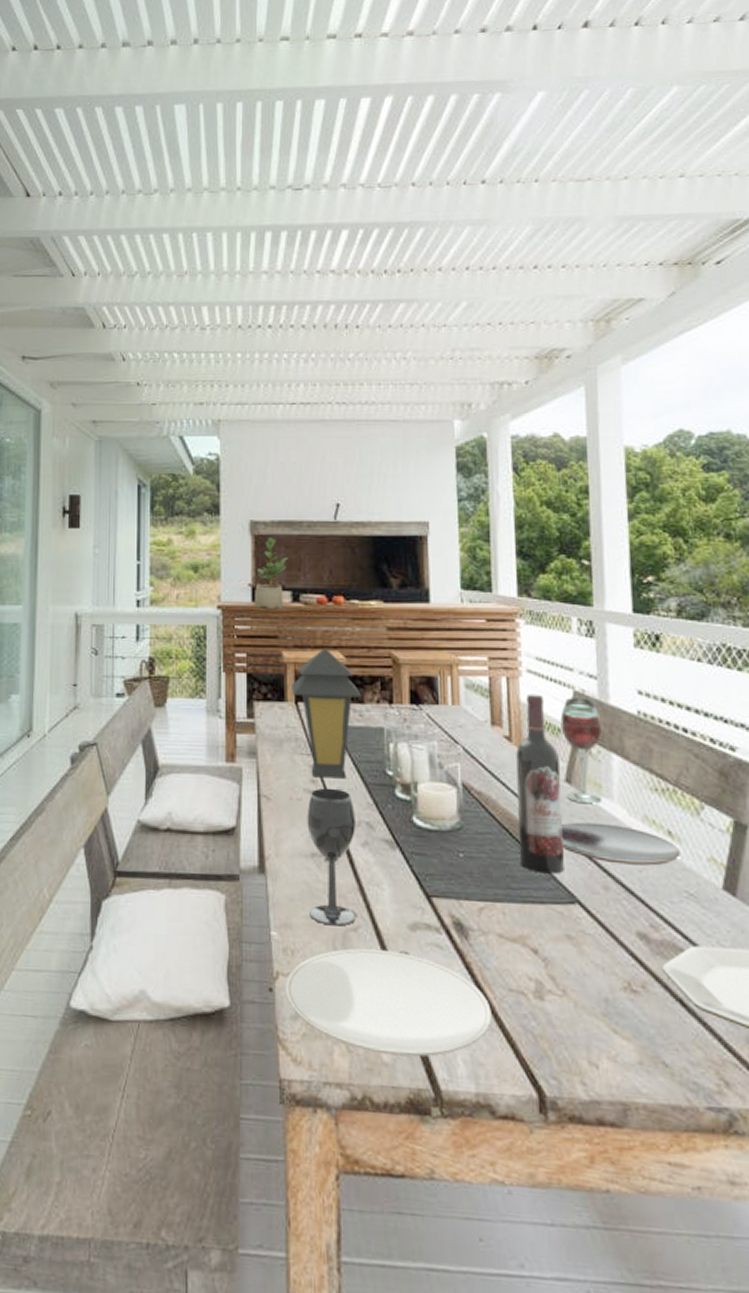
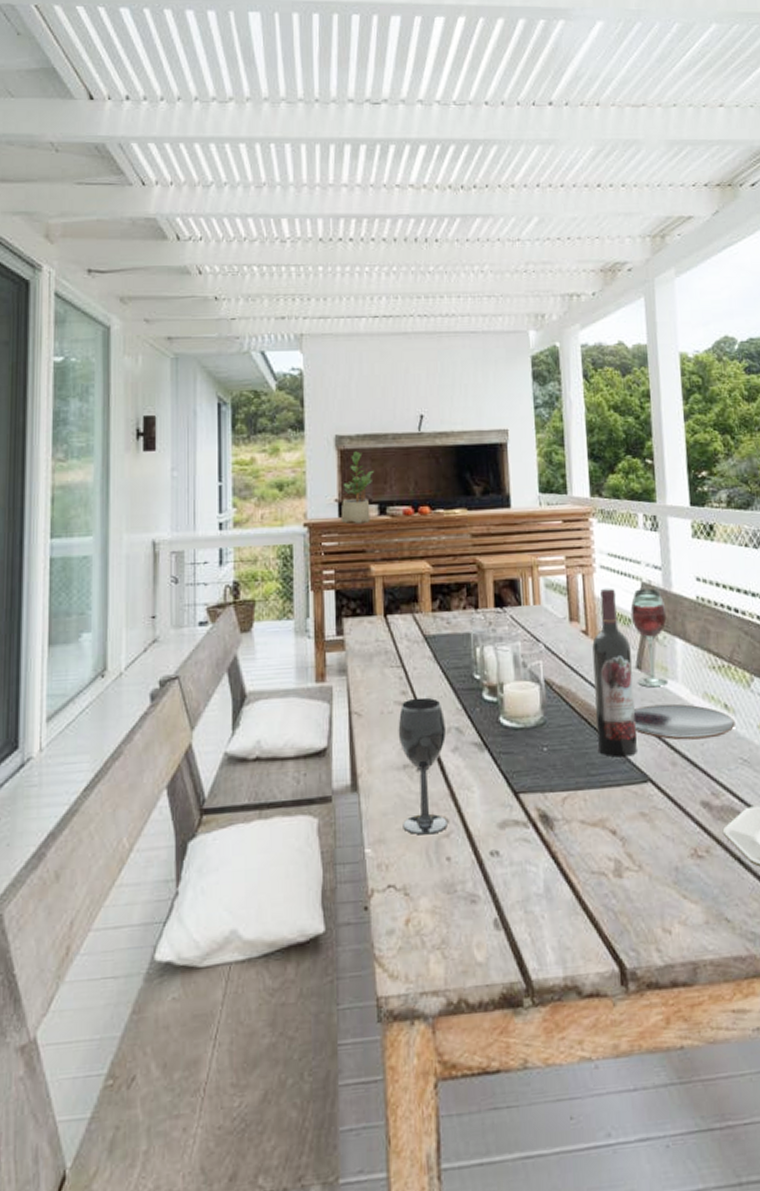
plate: present [285,948,492,1057] -> none [380,851,577,955]
lantern: present [292,647,362,779] -> none [380,558,449,689]

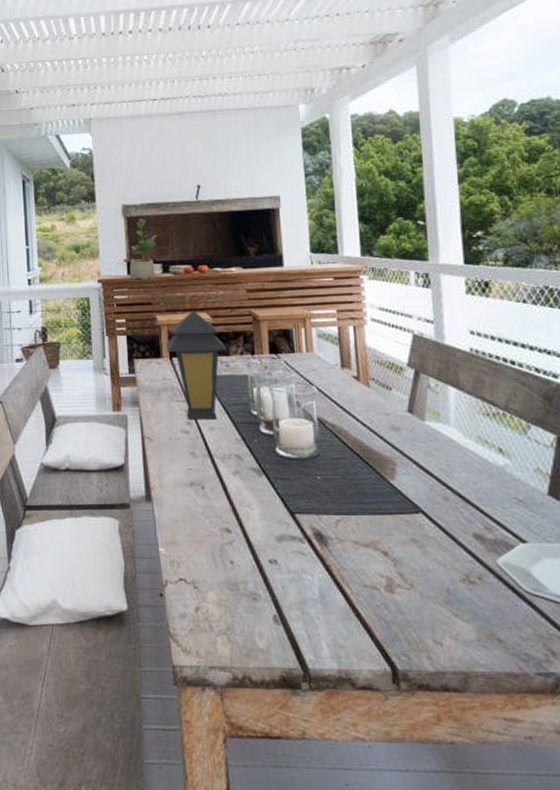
lantern: none [380,558,449,689] -> present [166,310,228,420]
wine glass: present [398,697,448,835] -> none [184,428,230,541]
wine bottle: present [592,587,637,757] -> none [364,339,409,489]
wineglass: present [630,588,669,688] -> none [402,340,441,430]
plate: present [633,703,735,740] -> none [404,445,510,478]

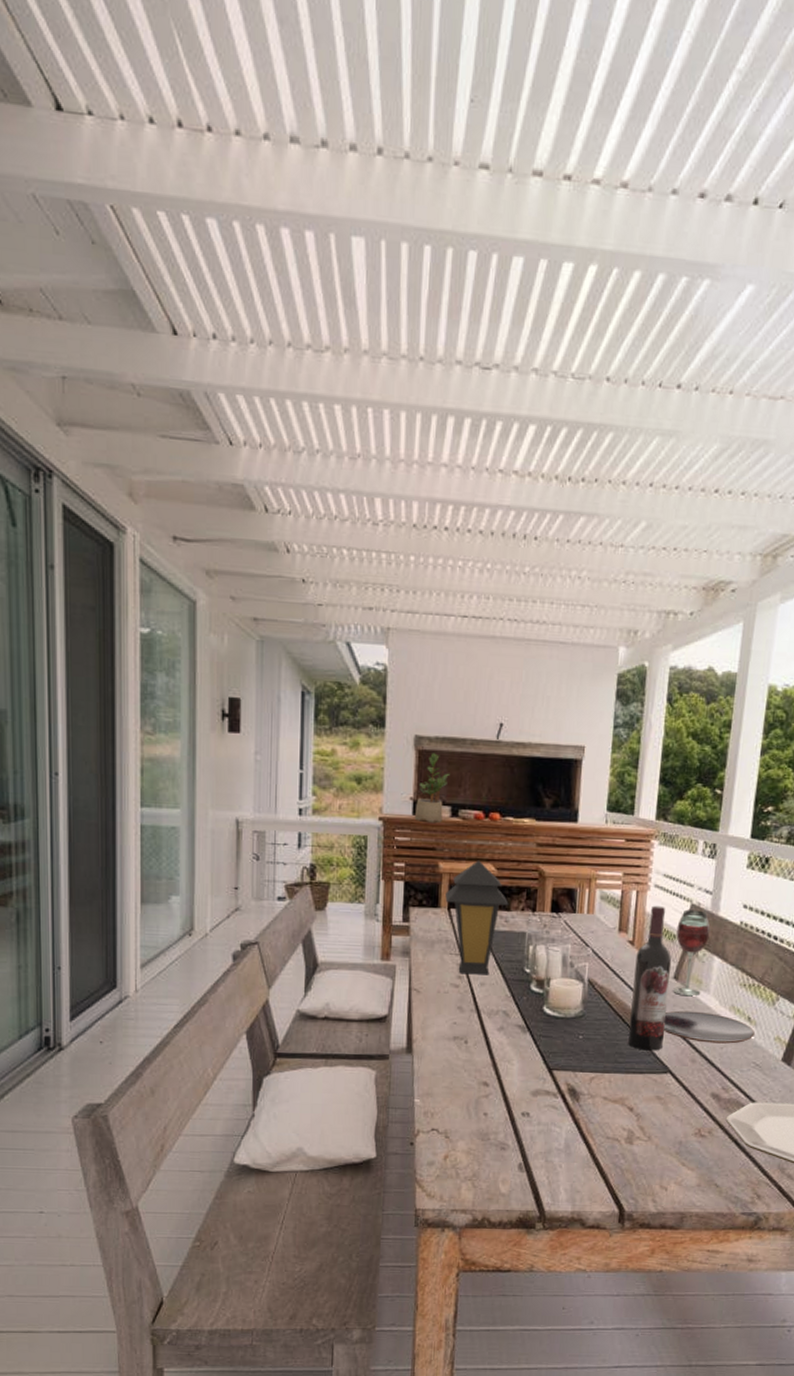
wine bottle: none [364,339,409,489] -> present [628,905,672,1051]
wineglass: none [402,340,441,430] -> present [673,909,711,997]
plate: none [404,445,510,478] -> present [663,1010,755,1044]

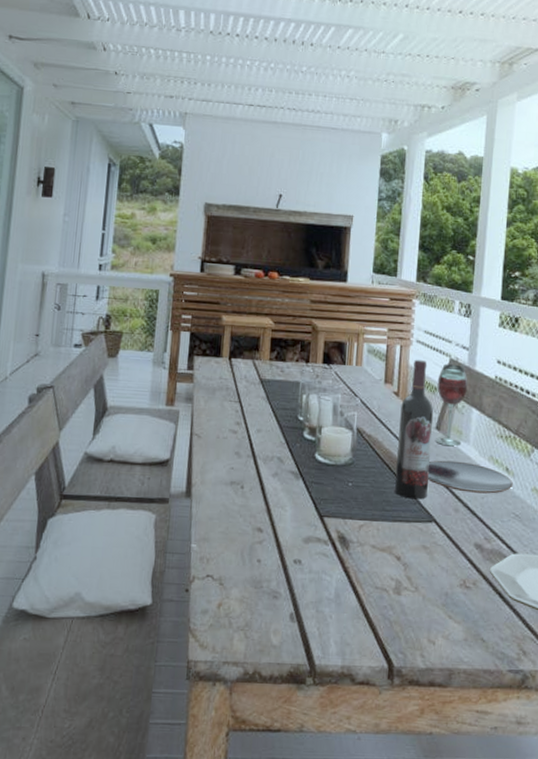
potted plant: present [414,753,451,824] -> none [201,218,235,281]
lantern: present [445,860,509,975] -> none [227,314,285,422]

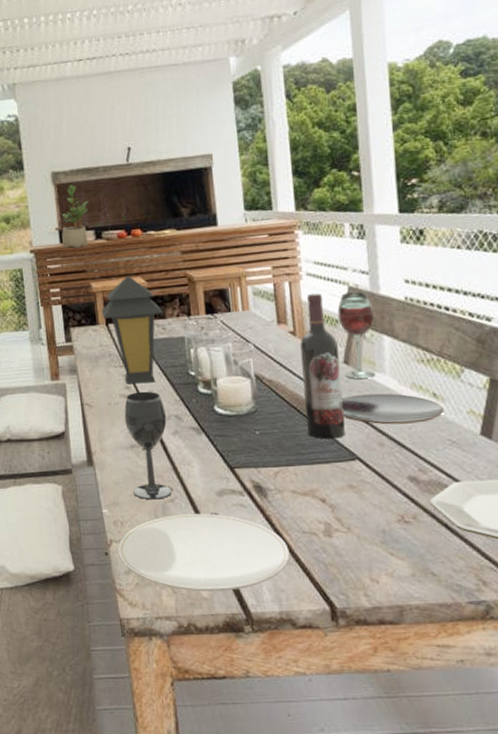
plate: none [199,557,361,640] -> present [118,513,290,592]
potted plant: none [201,218,235,281] -> present [61,185,89,249]
wine glass: none [224,429,270,540] -> present [124,391,172,500]
lantern: none [227,314,285,422] -> present [101,275,164,385]

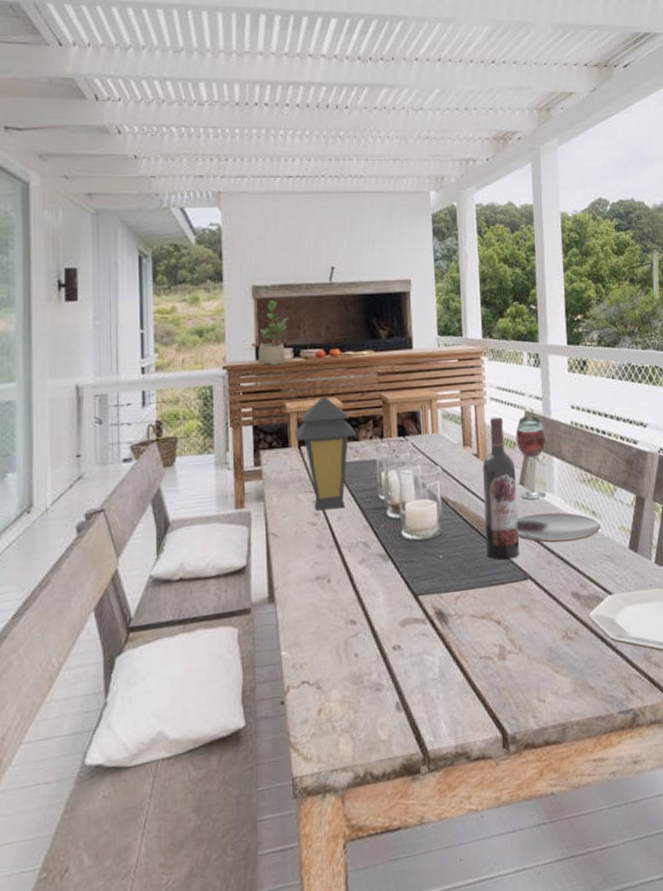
plate: present [118,513,290,592] -> none [295,646,467,735]
wine glass: present [124,391,172,500] -> none [311,517,355,637]

